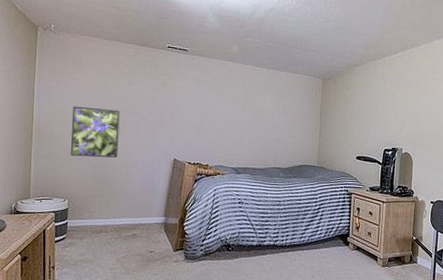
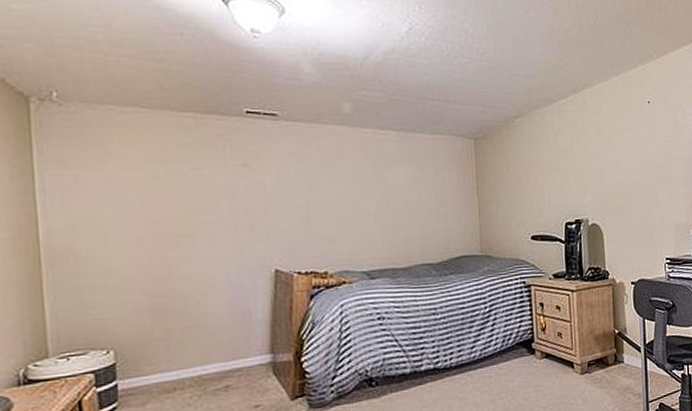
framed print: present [71,106,120,158] -> none [105,209,187,285]

